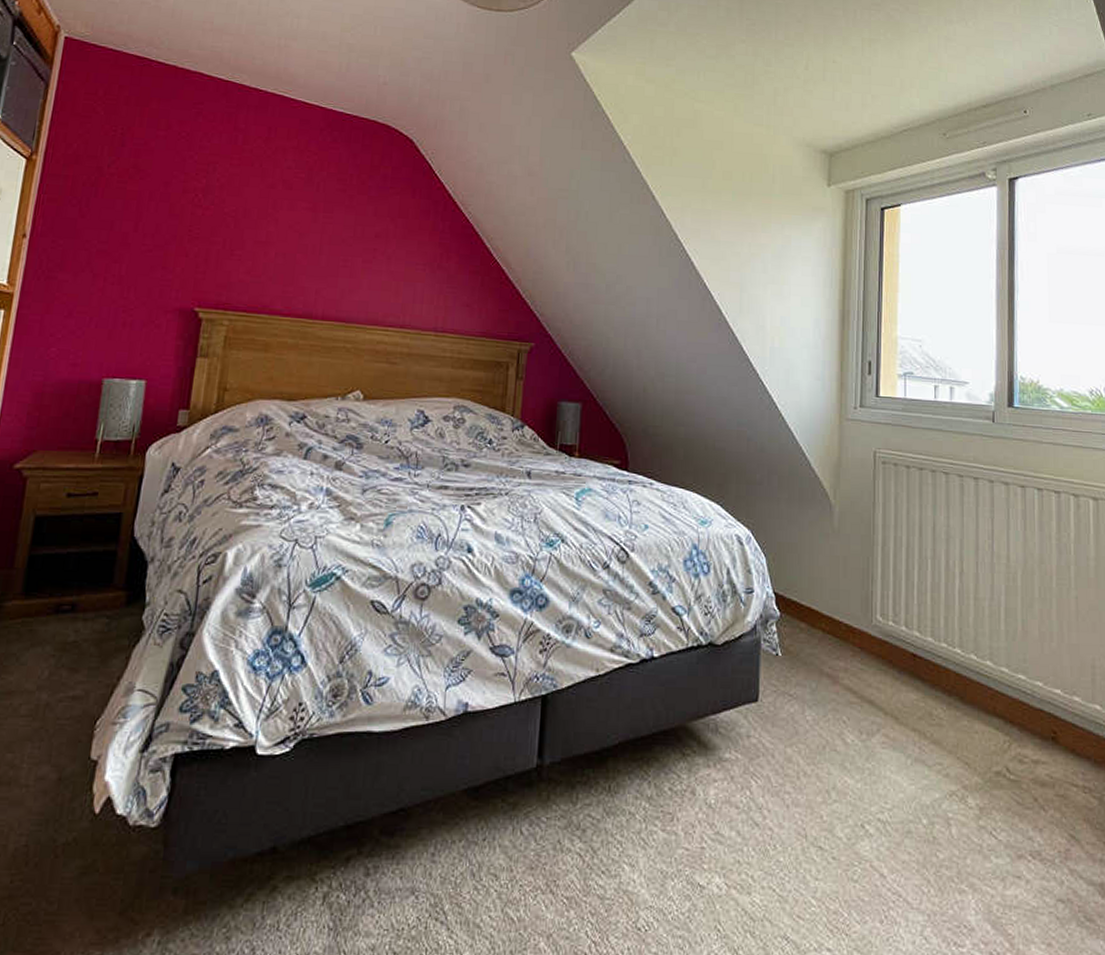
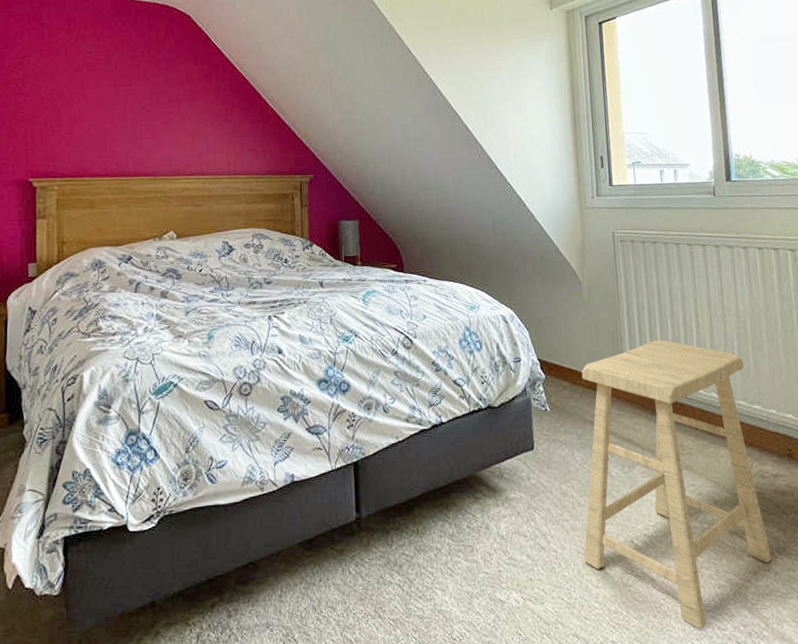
stool: none [804,584,1023,944] -> present [581,339,771,630]

